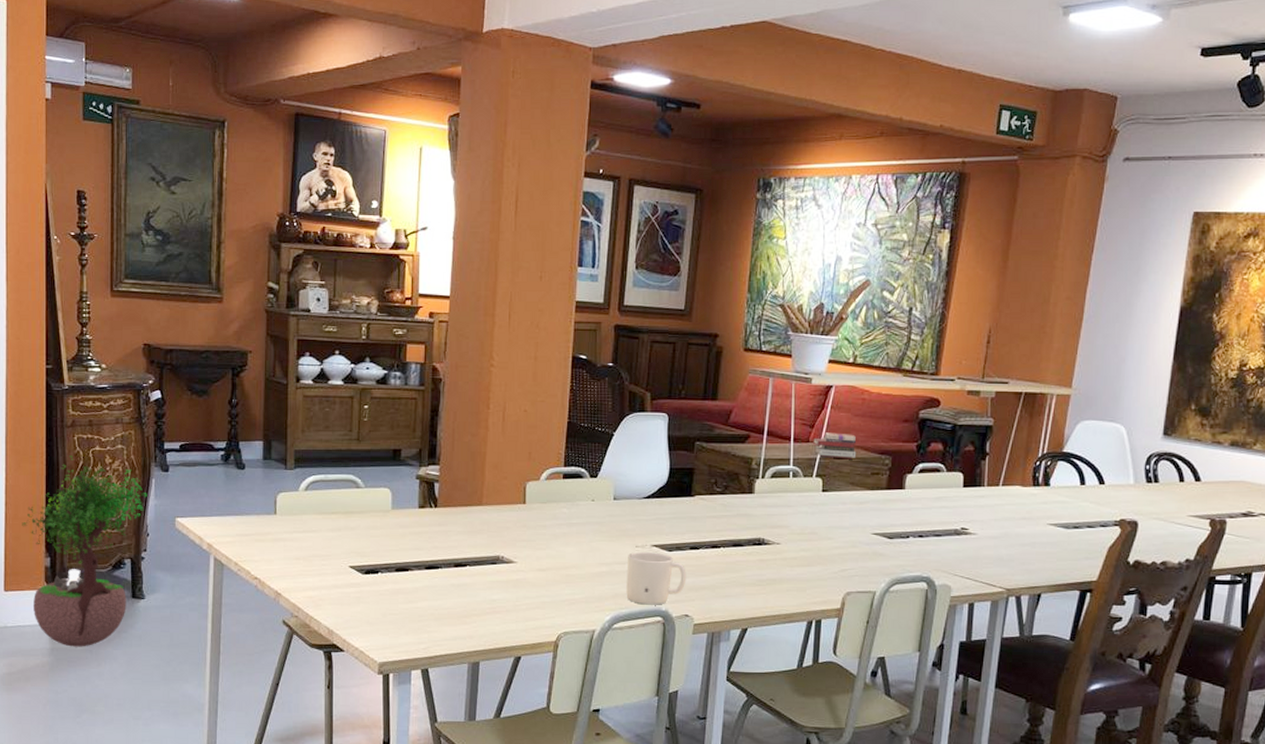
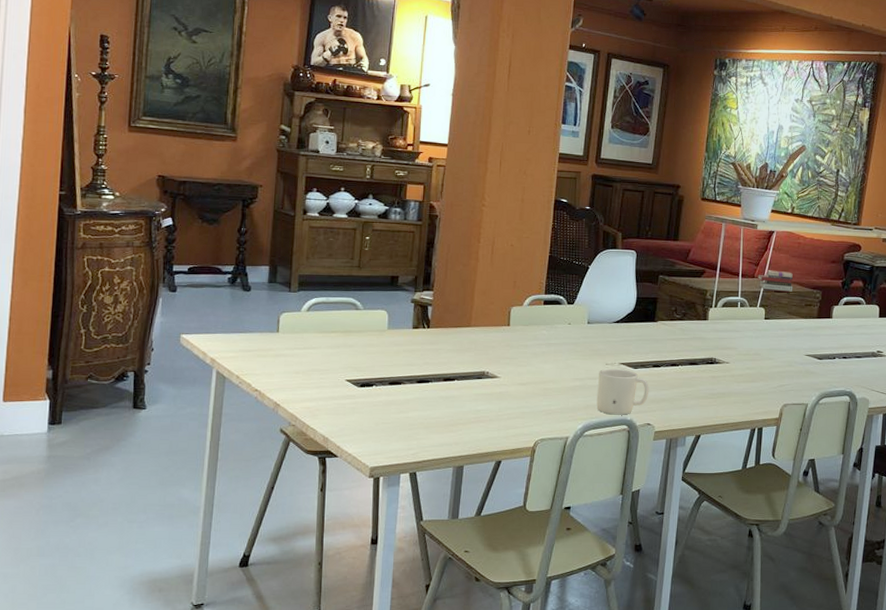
potted tree: present [22,455,147,647] -> none [25,275,154,455]

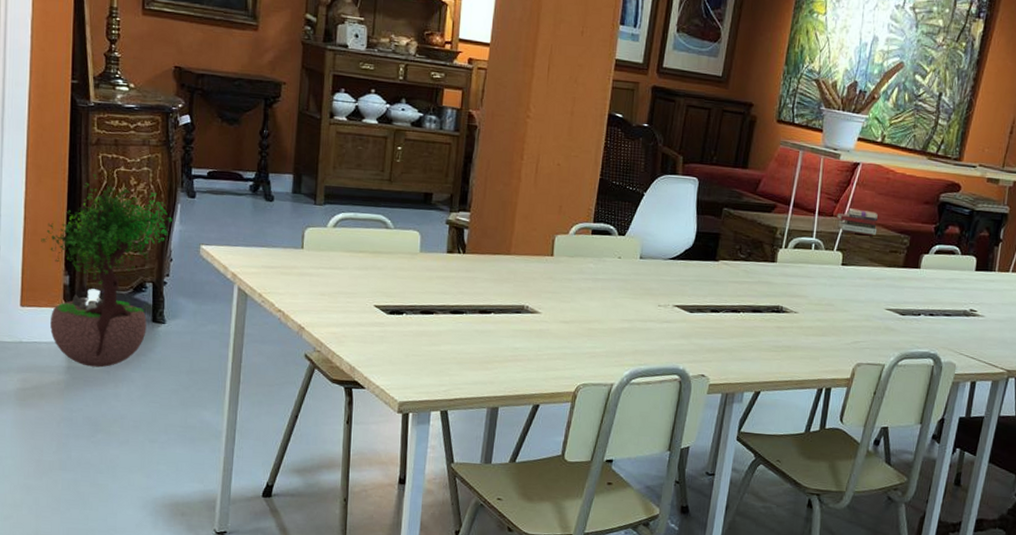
potted tree: none [25,275,154,455] -> present [41,174,172,368]
mug: present [596,368,649,415] -> none [646,310,706,364]

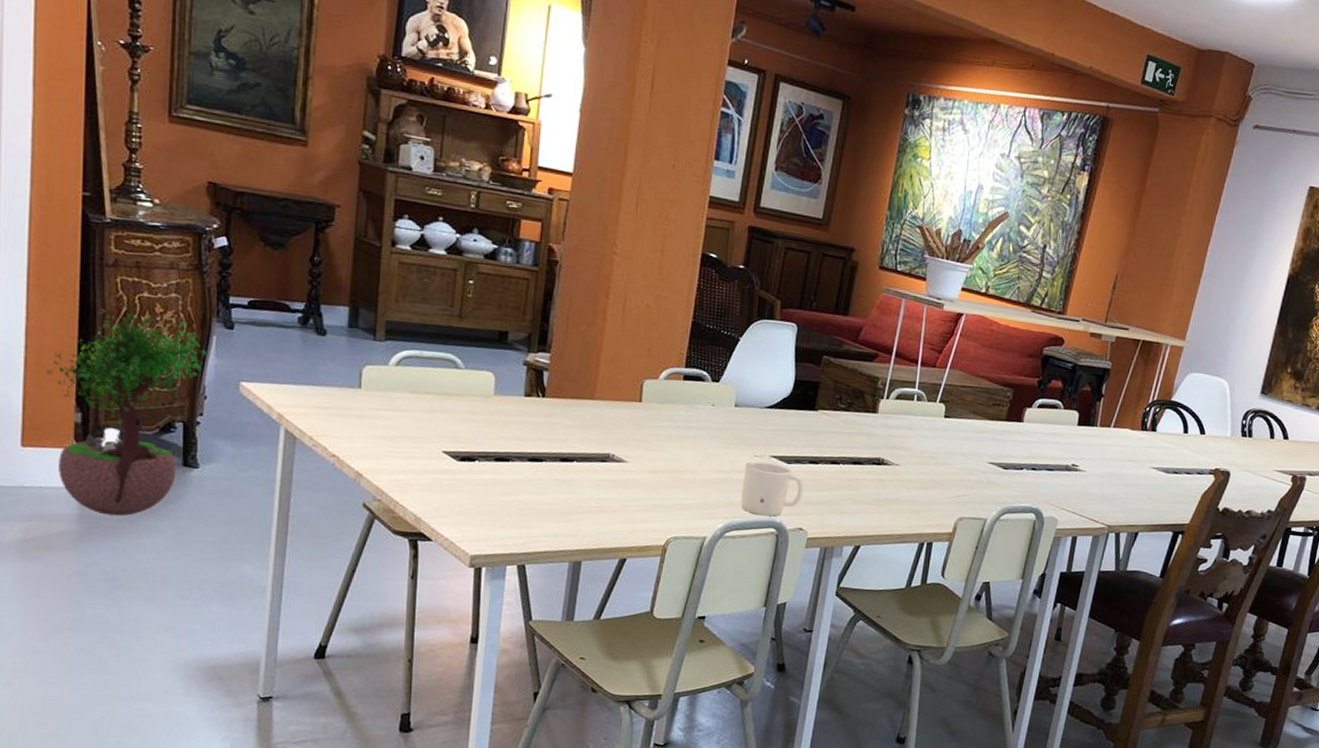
mug: none [646,310,706,364] -> present [741,461,804,517]
books: present [837,208,878,236] -> none [940,359,982,388]

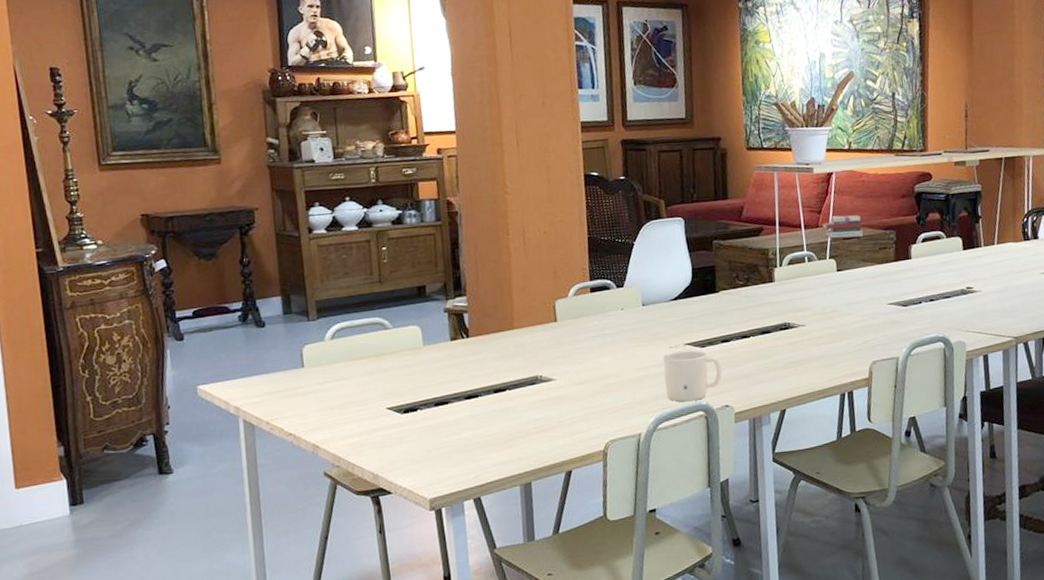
potted tree: present [46,299,206,516] -> none [27,338,164,535]
books: none [940,359,982,388] -> present [822,214,864,240]

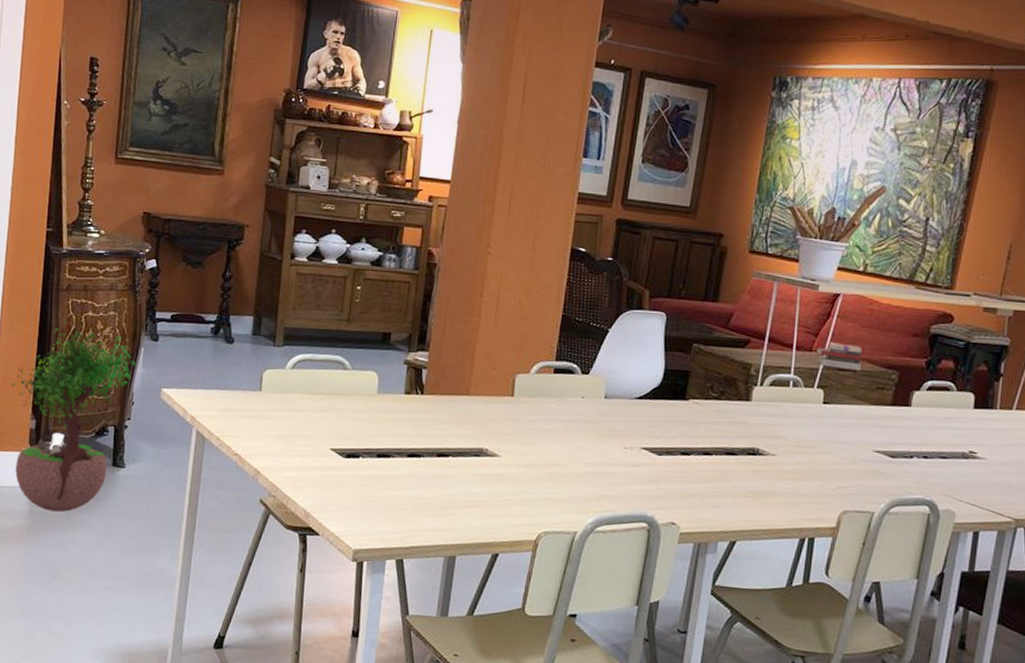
potted tree: none [27,338,164,535] -> present [11,319,136,512]
mug: present [663,350,722,402] -> none [611,453,676,511]

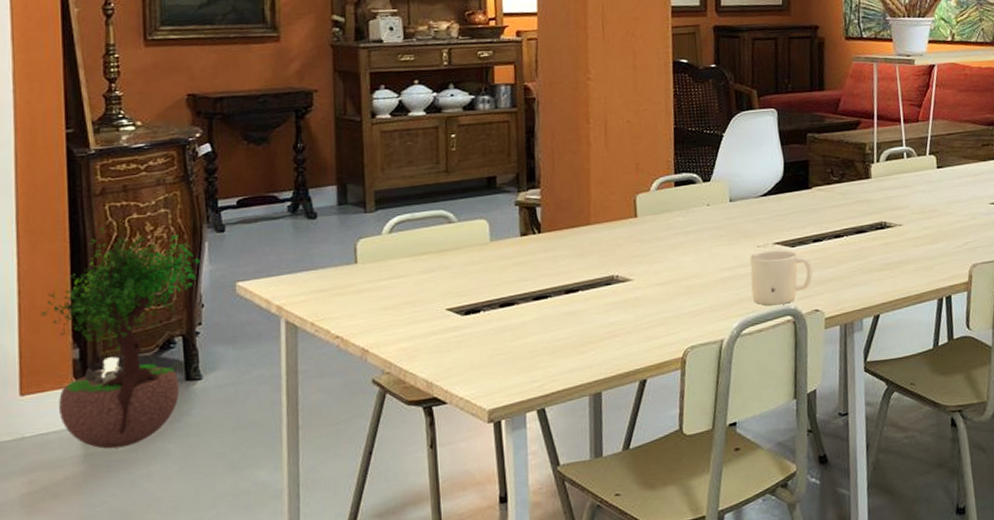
mug: none [611,453,676,511] -> present [750,250,813,306]
books: present [816,342,863,372] -> none [922,109,966,135]

